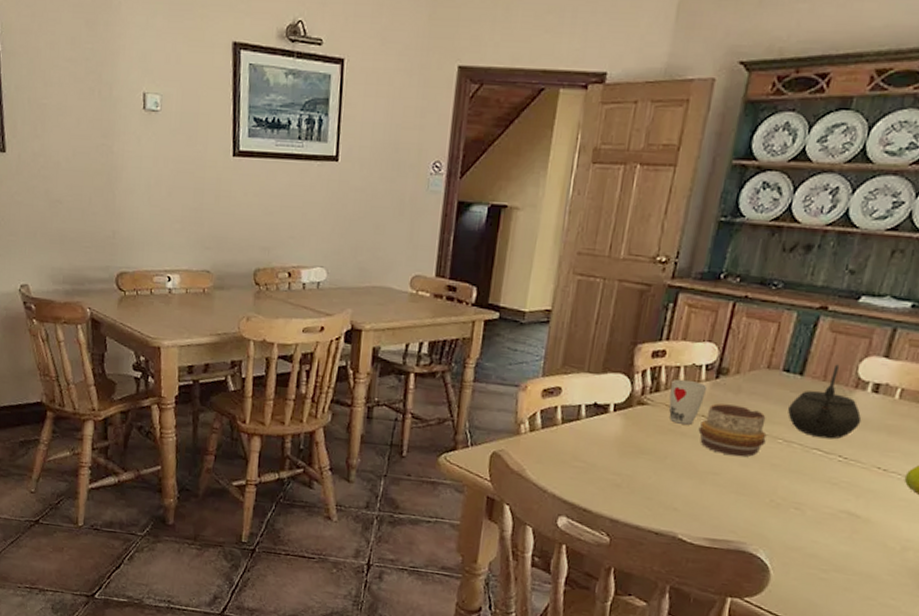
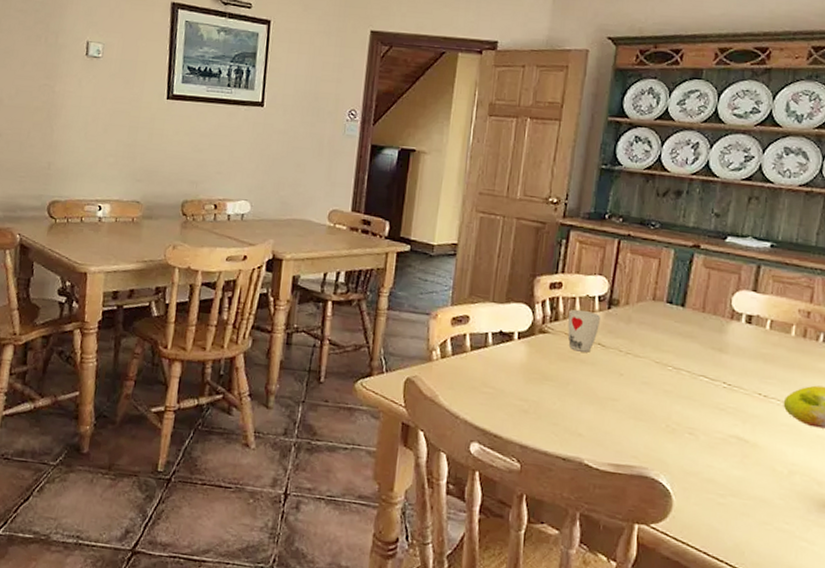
decorative bowl: present [698,403,767,457] -> none [596,332,657,384]
kettle: present [788,364,862,439] -> none [674,297,740,367]

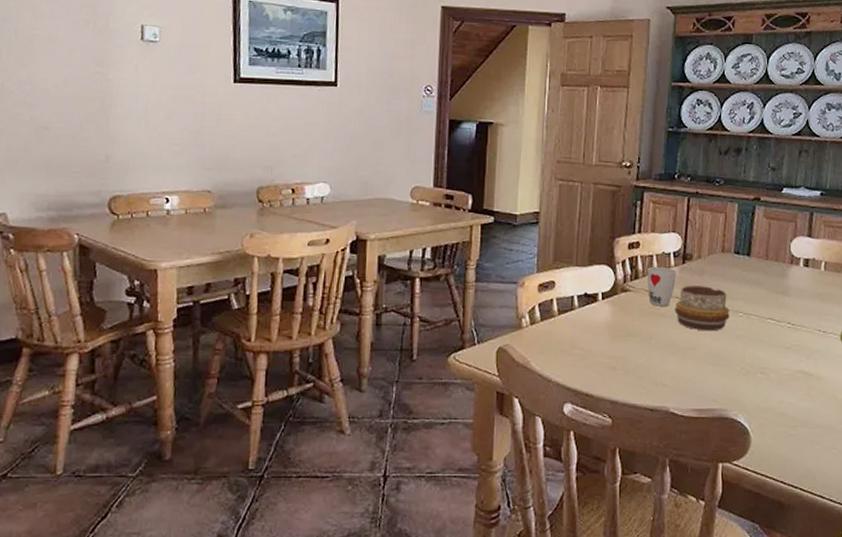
decorative bowl: none [596,332,657,384] -> present [674,285,730,332]

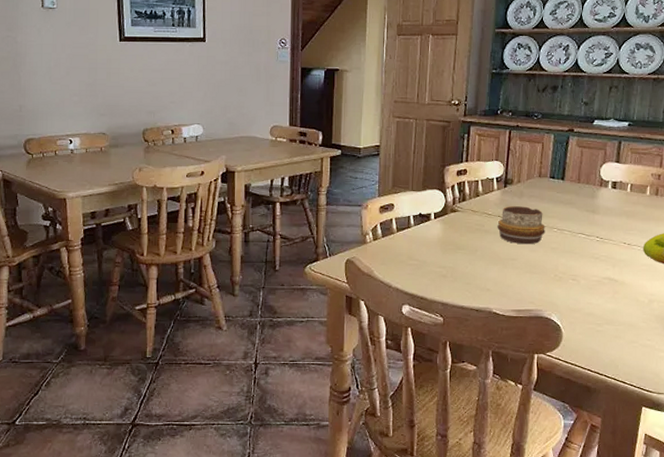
cup: present [647,266,677,306] -> none [474,190,499,224]

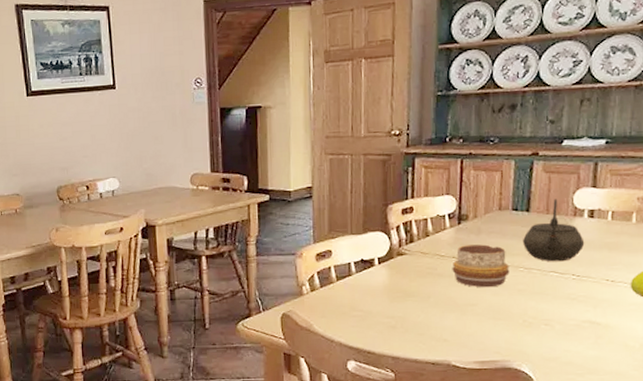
kettle: none [558,170,608,225] -> present [523,198,585,262]

